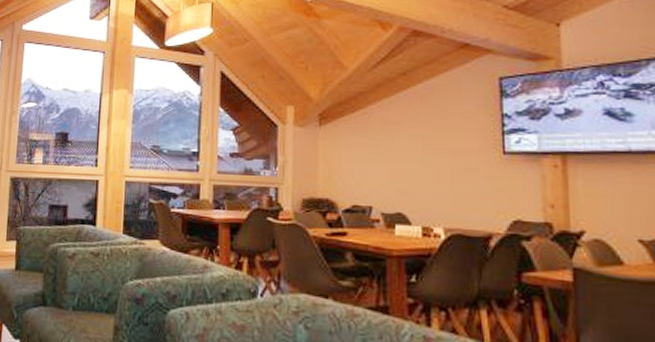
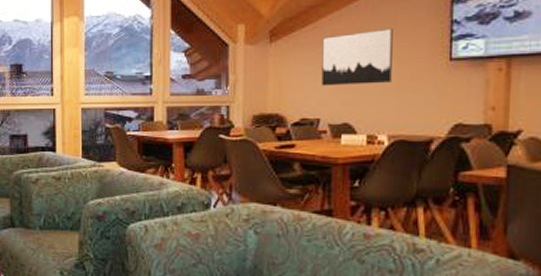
wall art: none [372,118,445,174] -> present [321,27,393,87]

